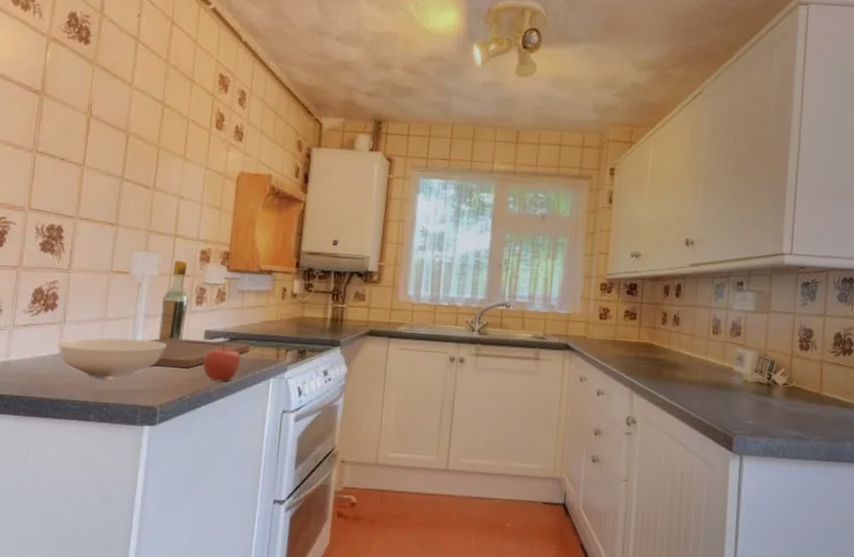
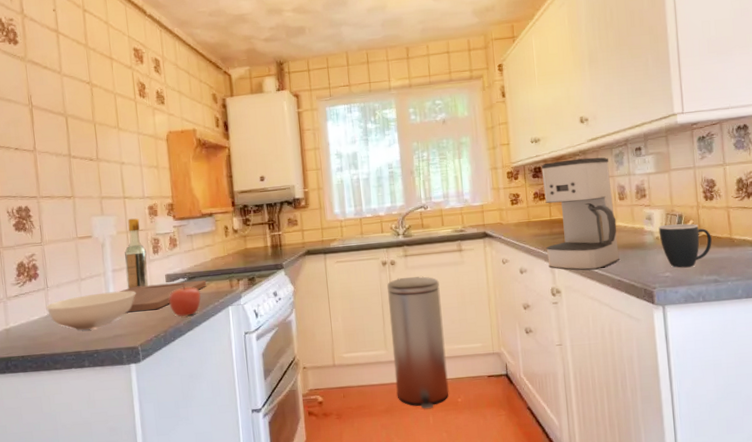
pedal bin: none [440,377,508,530] -> present [387,276,449,410]
coffee maker: none [628,280,708,405] -> present [541,157,621,271]
mug: none [748,369,801,419] -> present [658,223,712,268]

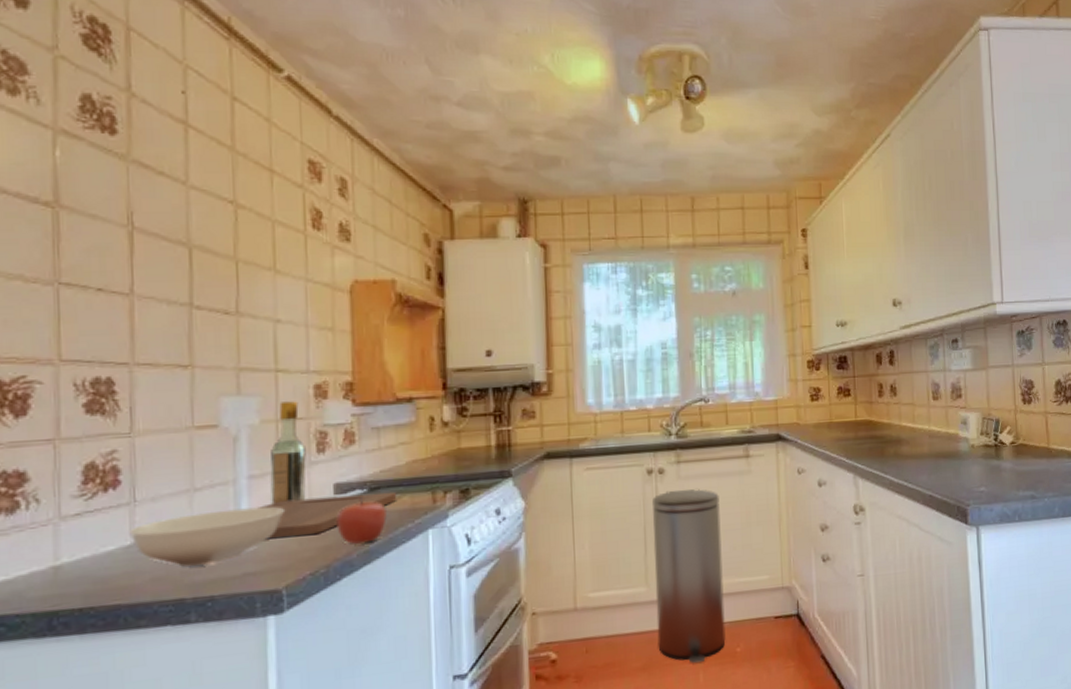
coffee maker: present [541,157,621,271] -> none [847,348,933,484]
mug: present [658,223,712,268] -> none [974,430,1029,482]

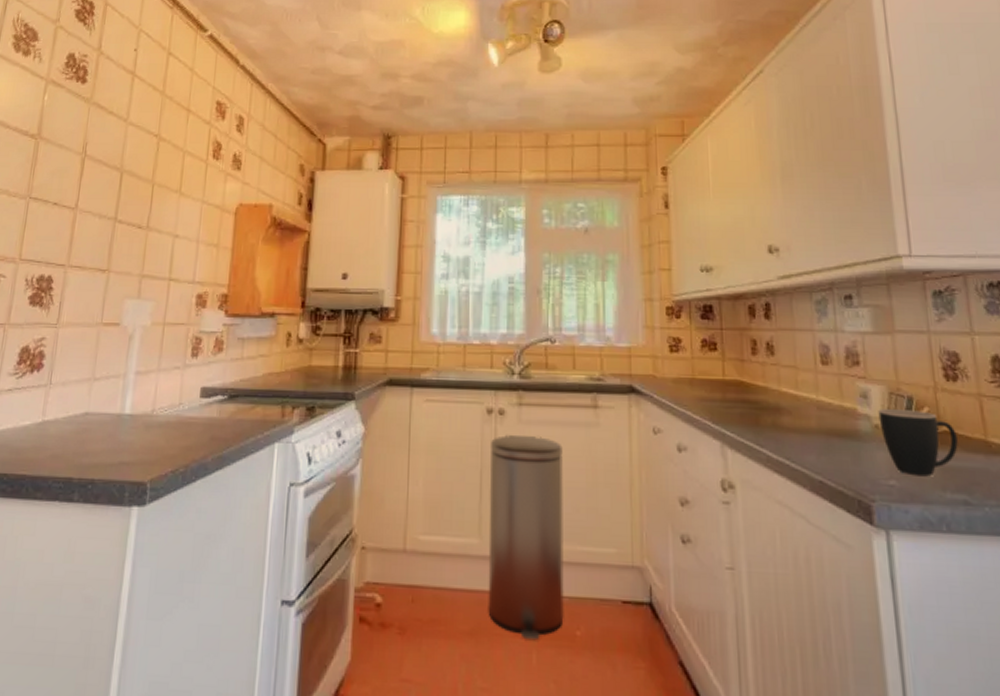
bowl: present [129,506,286,567] -> none [42,400,160,449]
cutting board: present [257,491,397,539] -> none [138,398,252,434]
bottle: present [269,401,307,505] -> none [148,307,183,400]
fruit: present [336,496,387,544] -> none [198,402,241,448]
mug: none [974,430,1029,482] -> present [878,409,958,477]

